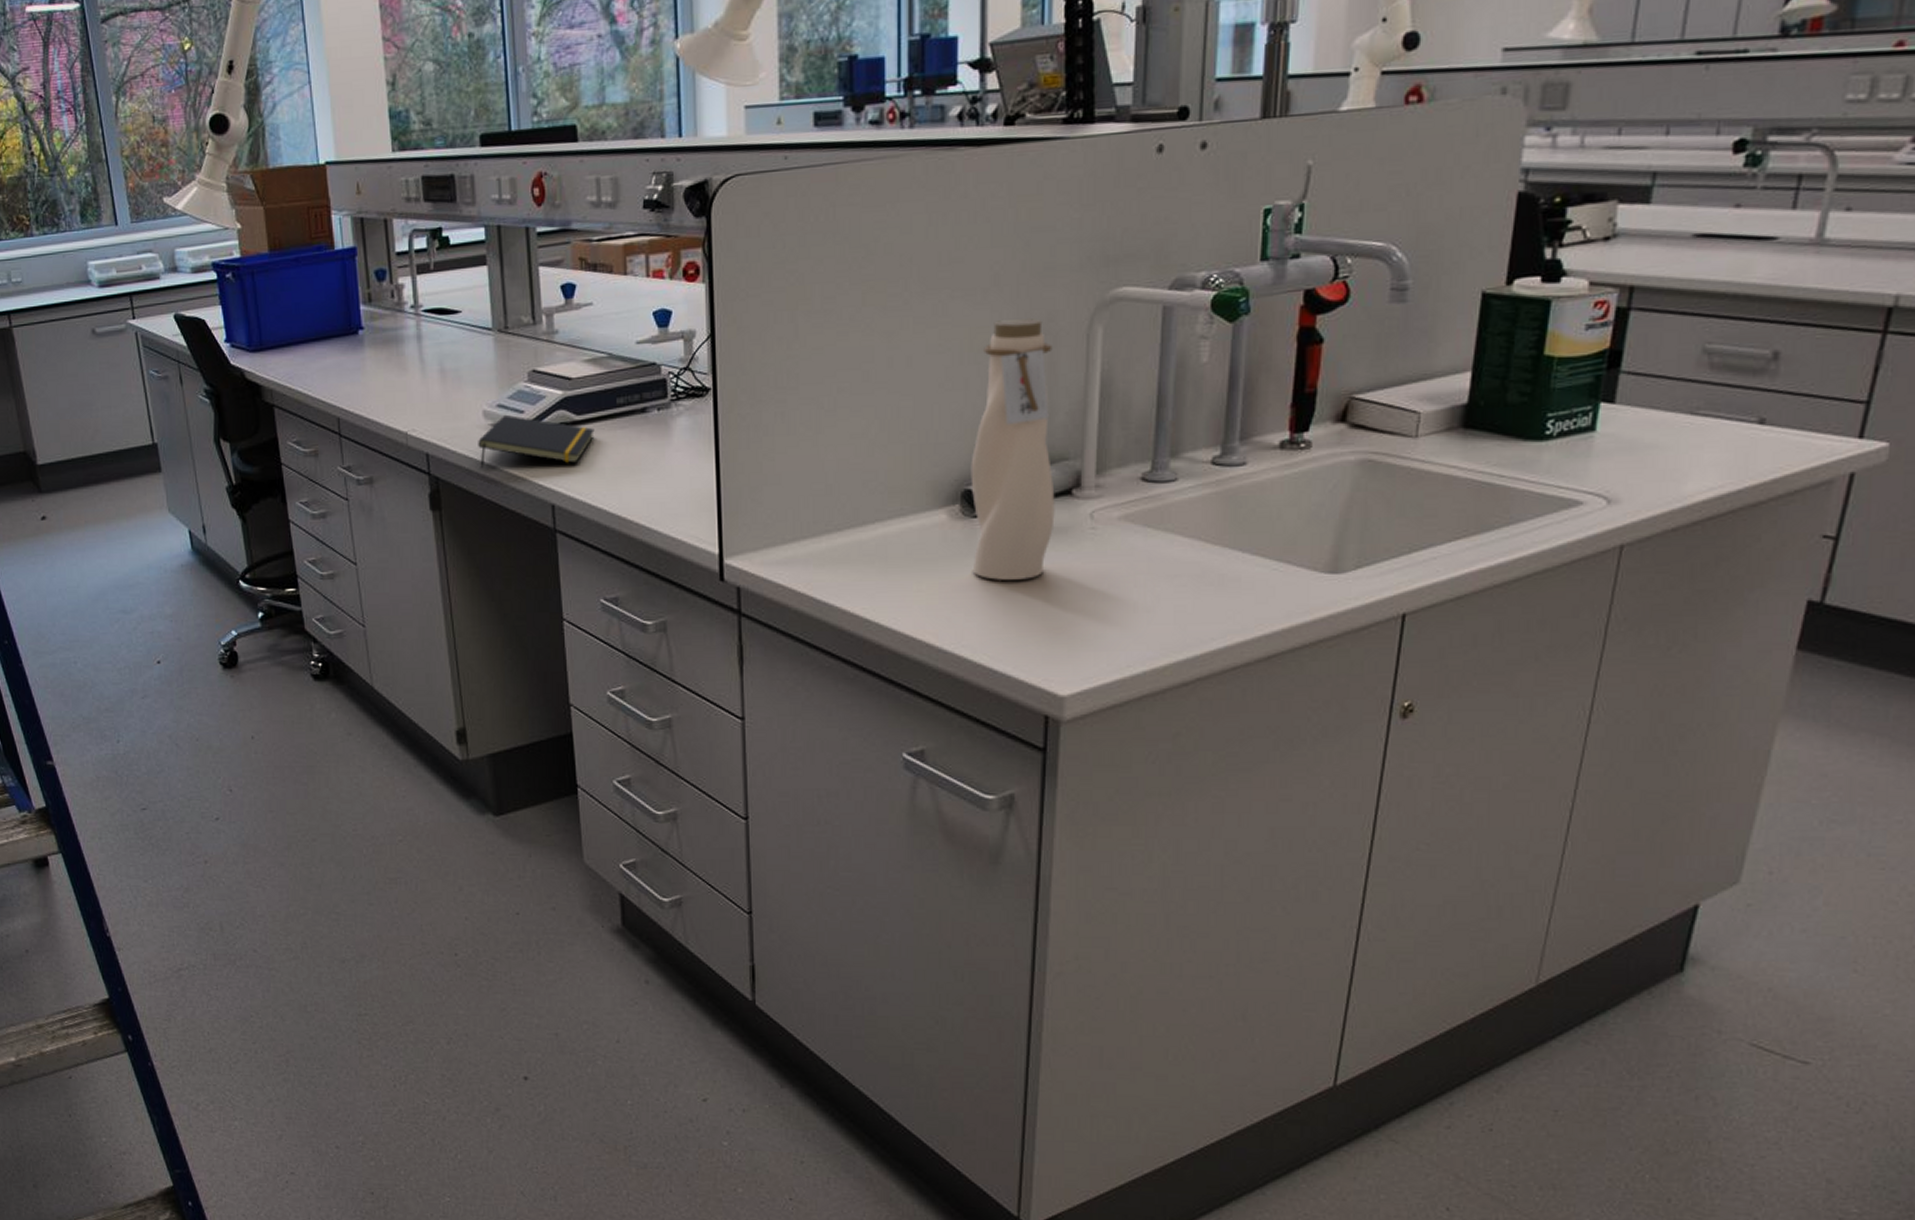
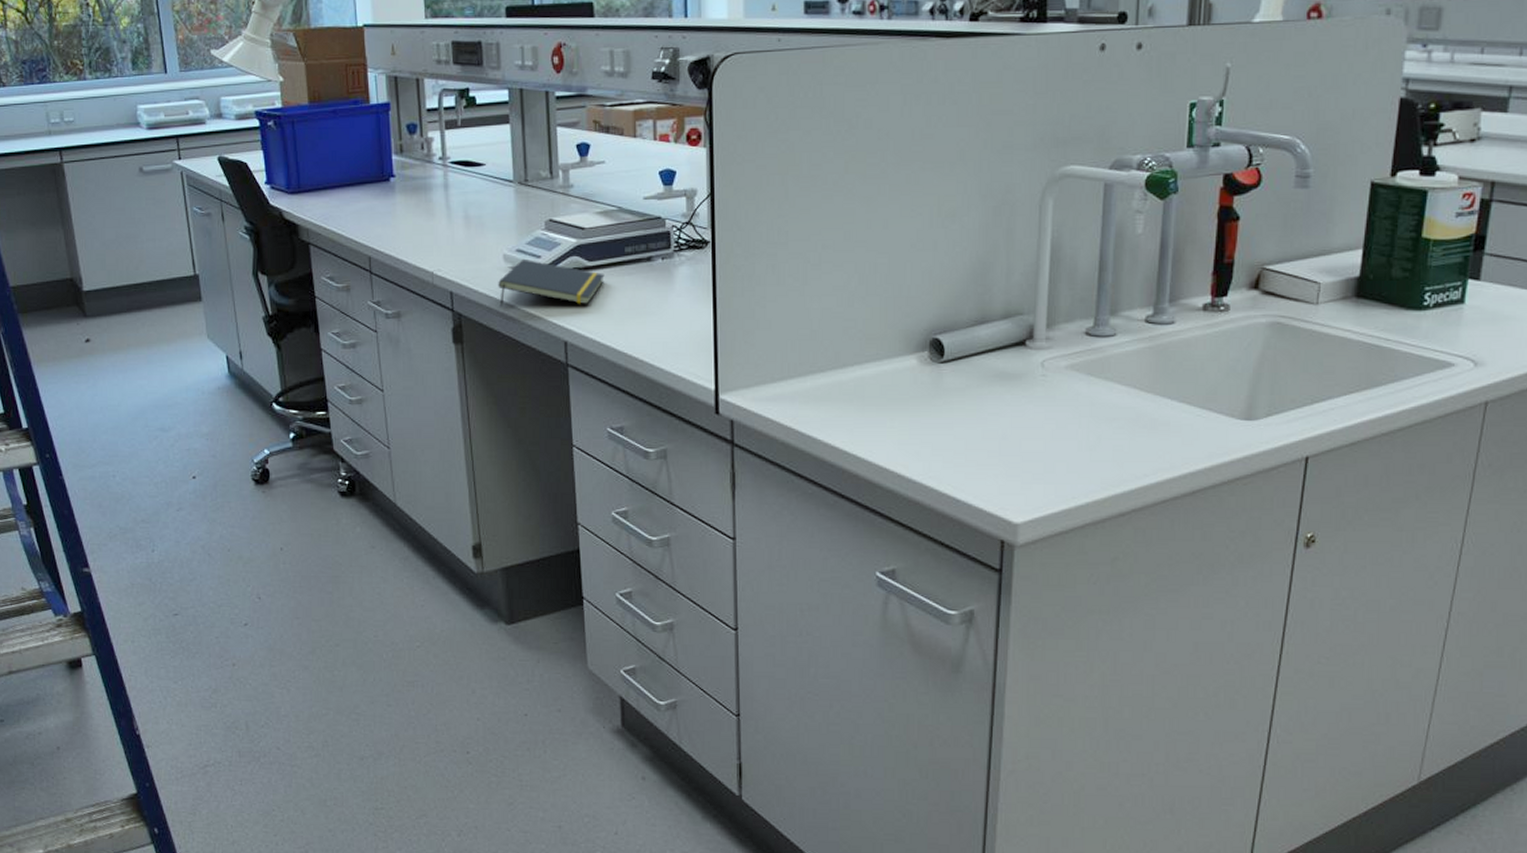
water bottle: present [970,318,1055,580] -> none [938,190,1011,419]

